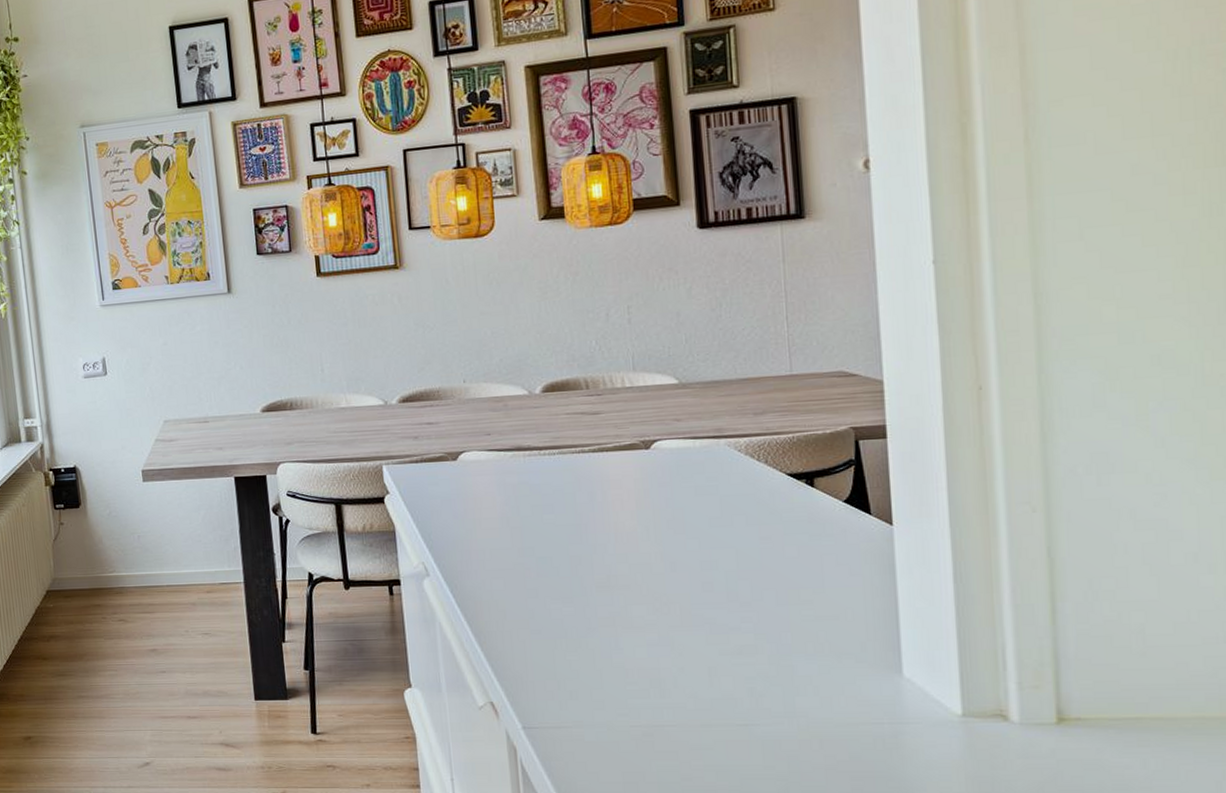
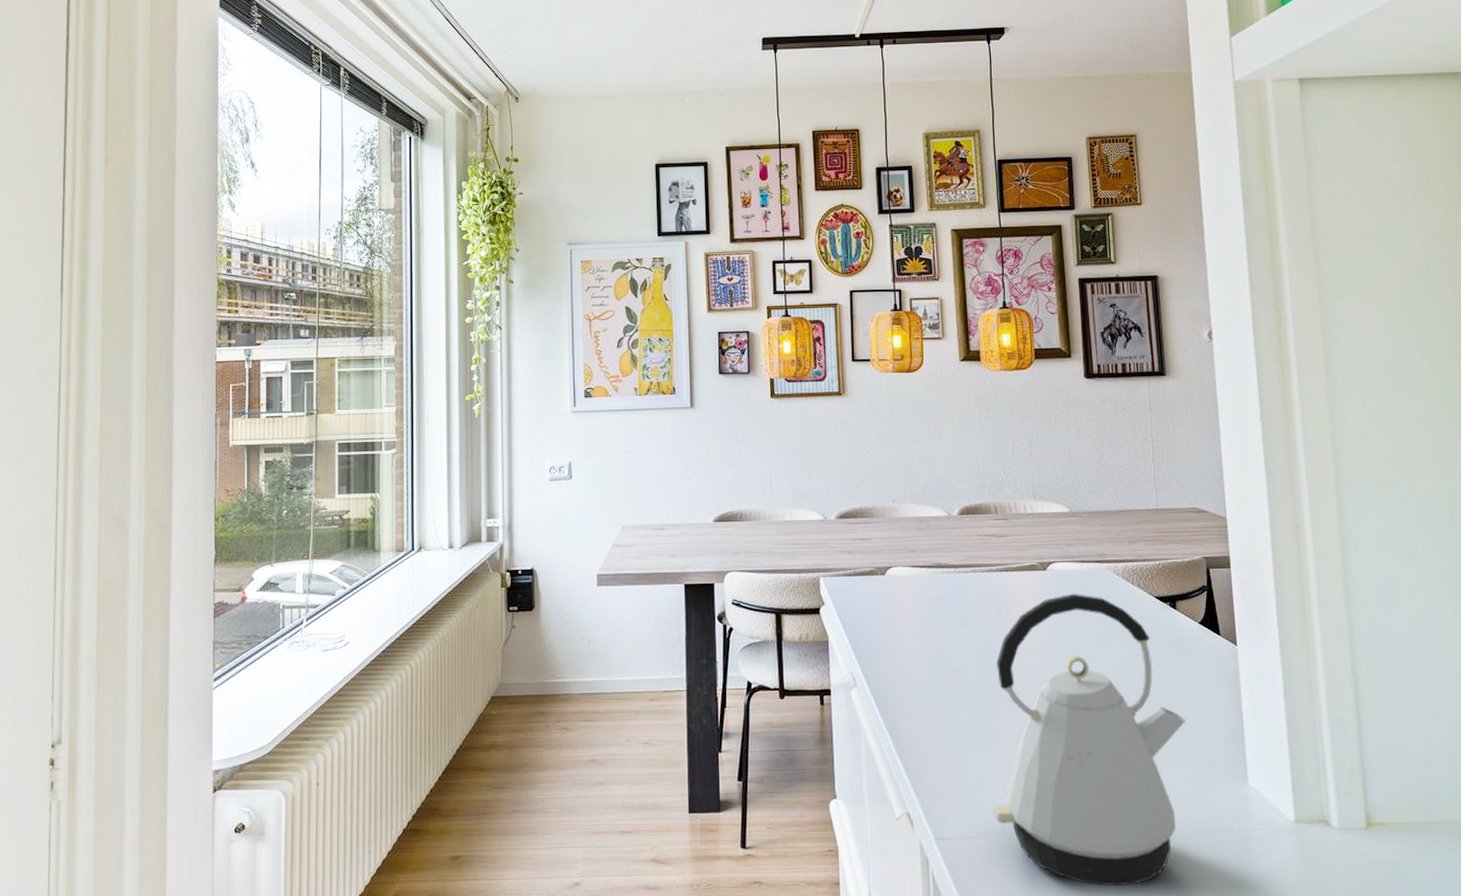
kettle: none [588,472,825,779] -> present [993,593,1186,887]

